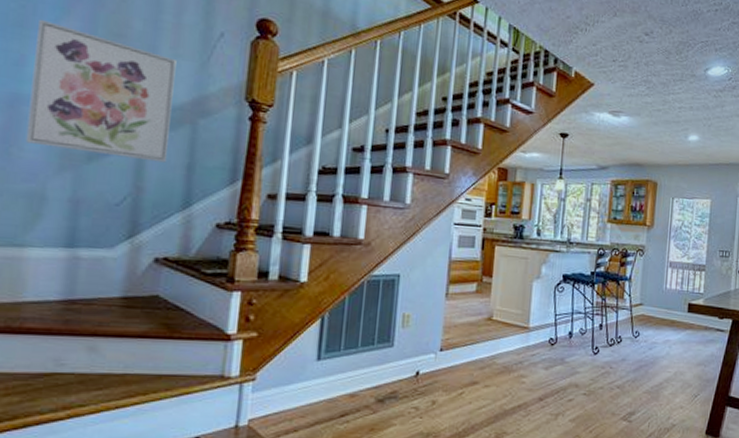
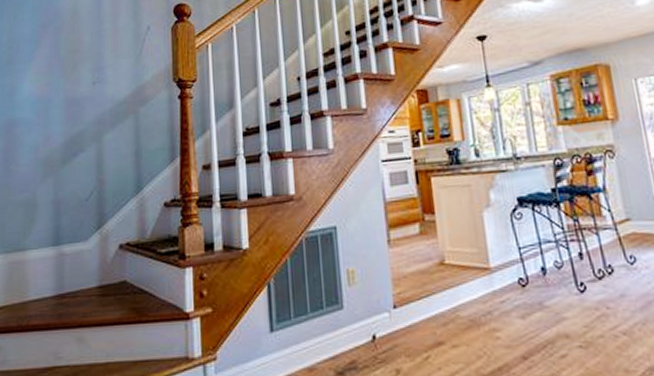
wall art: present [25,19,177,163] -> none [20,54,119,159]

